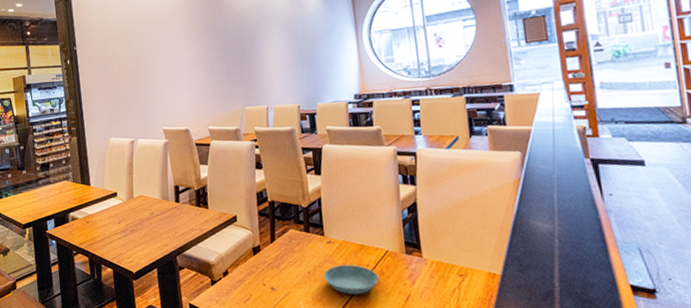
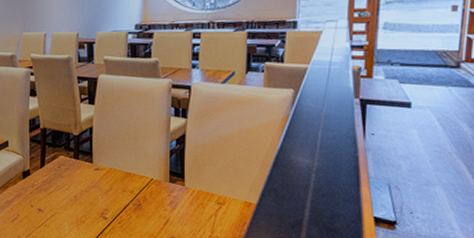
saucer: present [324,264,379,295] -> none [89,190,142,218]

